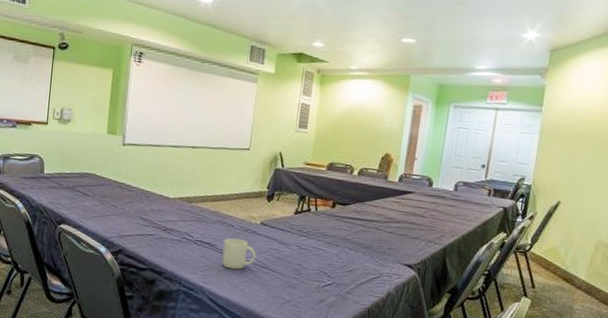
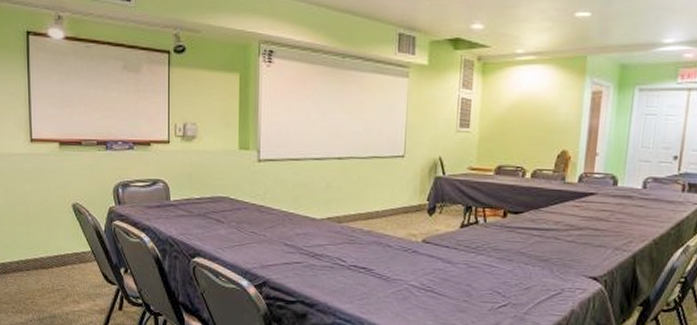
mug: present [221,238,257,270] -> none [380,260,420,296]

